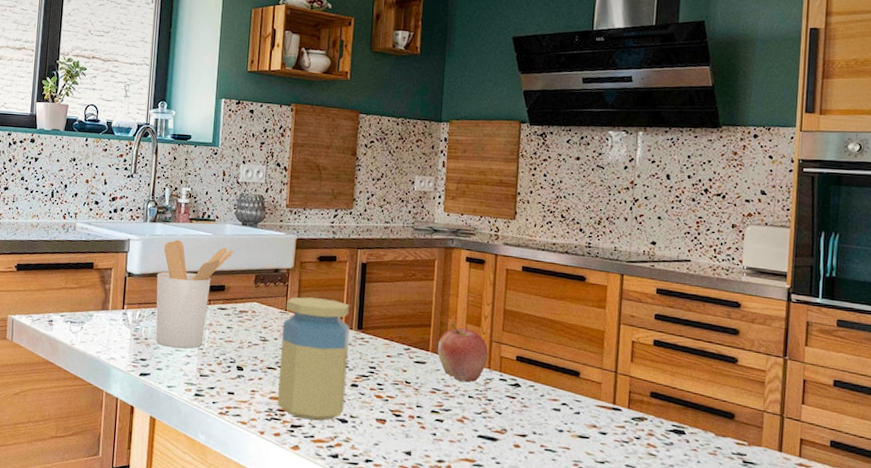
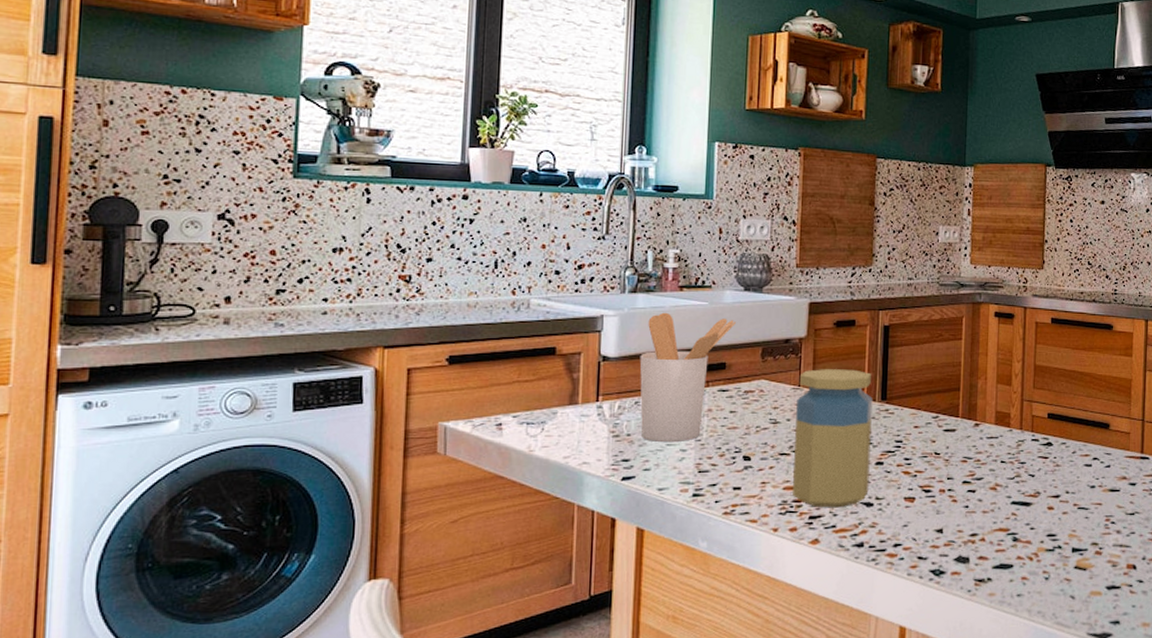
fruit: present [437,323,488,382] -> none [967,384,1020,447]

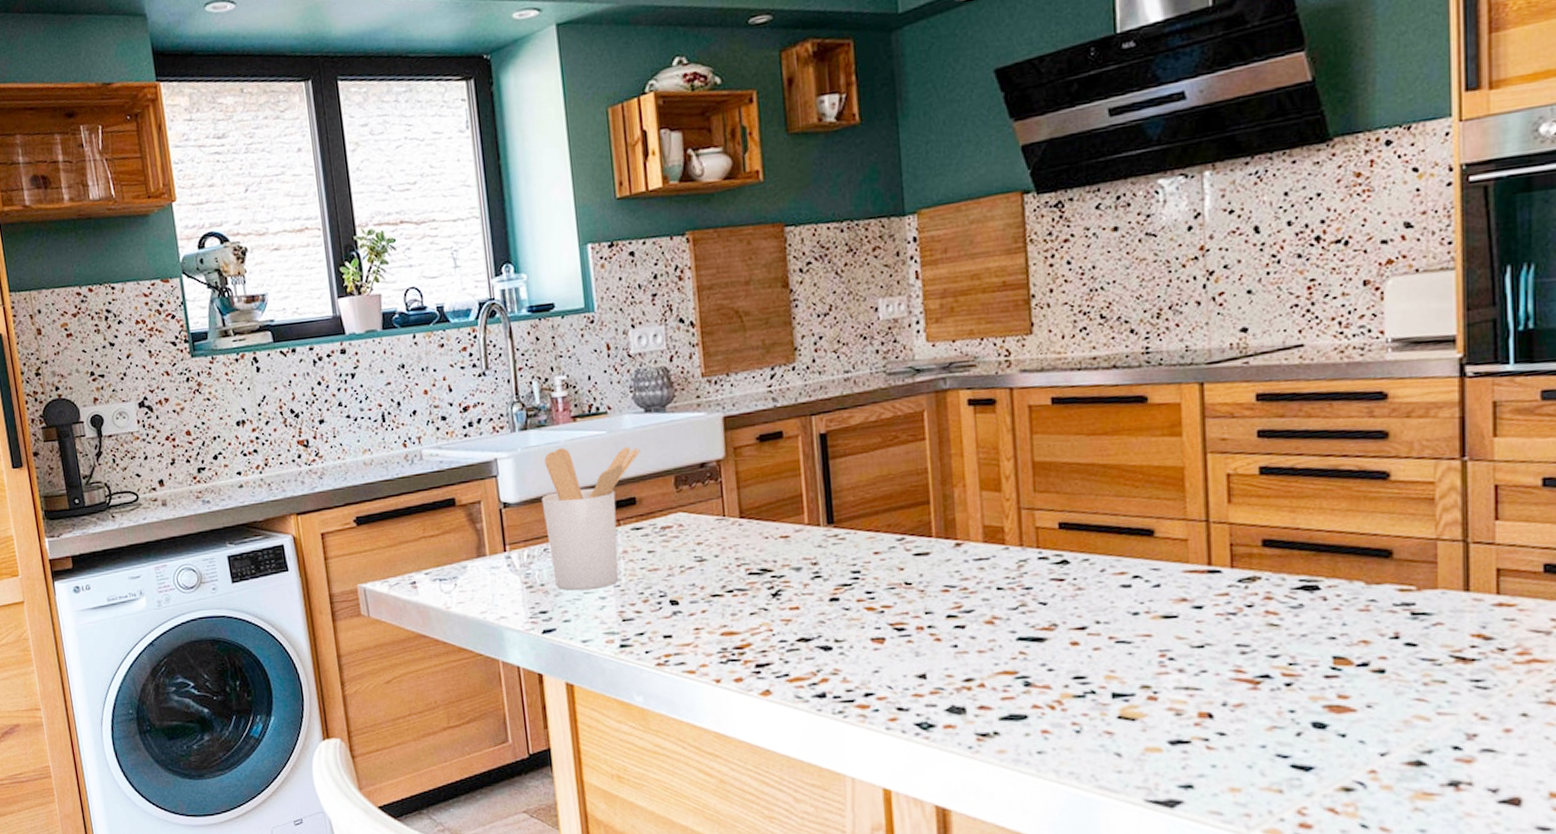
jar: present [793,369,873,508] -> none [722,490,825,654]

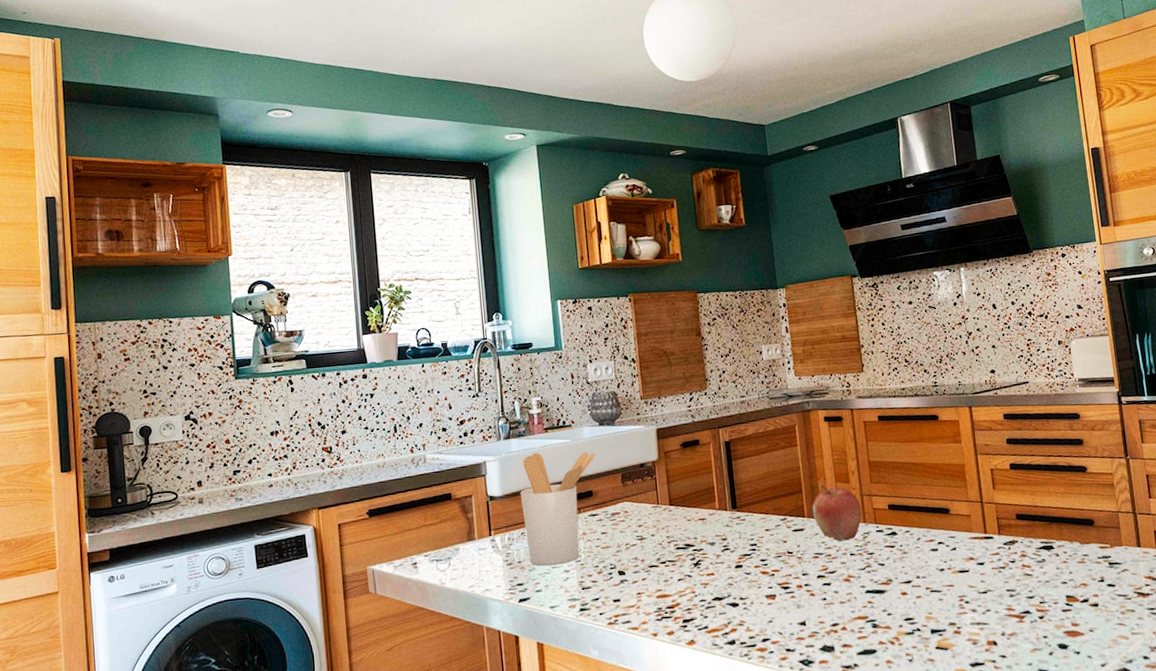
fruit: none [943,493,1018,570] -> present [812,484,862,541]

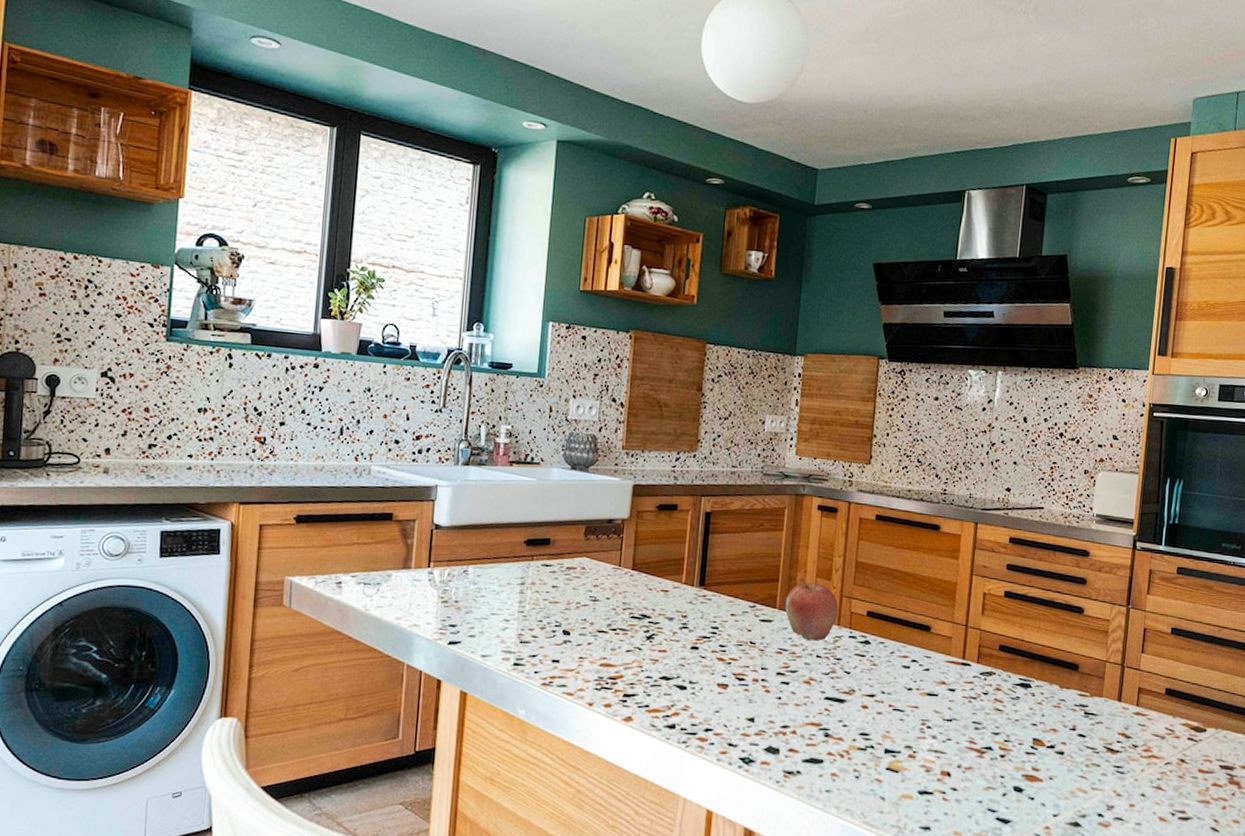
utensil holder: present [520,452,596,566] -> none [468,485,561,612]

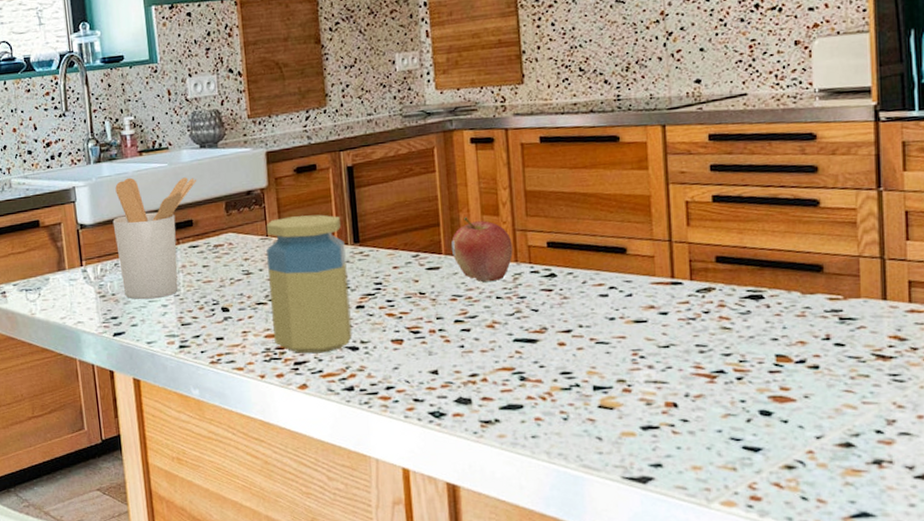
utensil holder: none [468,485,561,612] -> present [112,177,196,300]
jar: none [609,550,692,688] -> present [266,214,352,354]

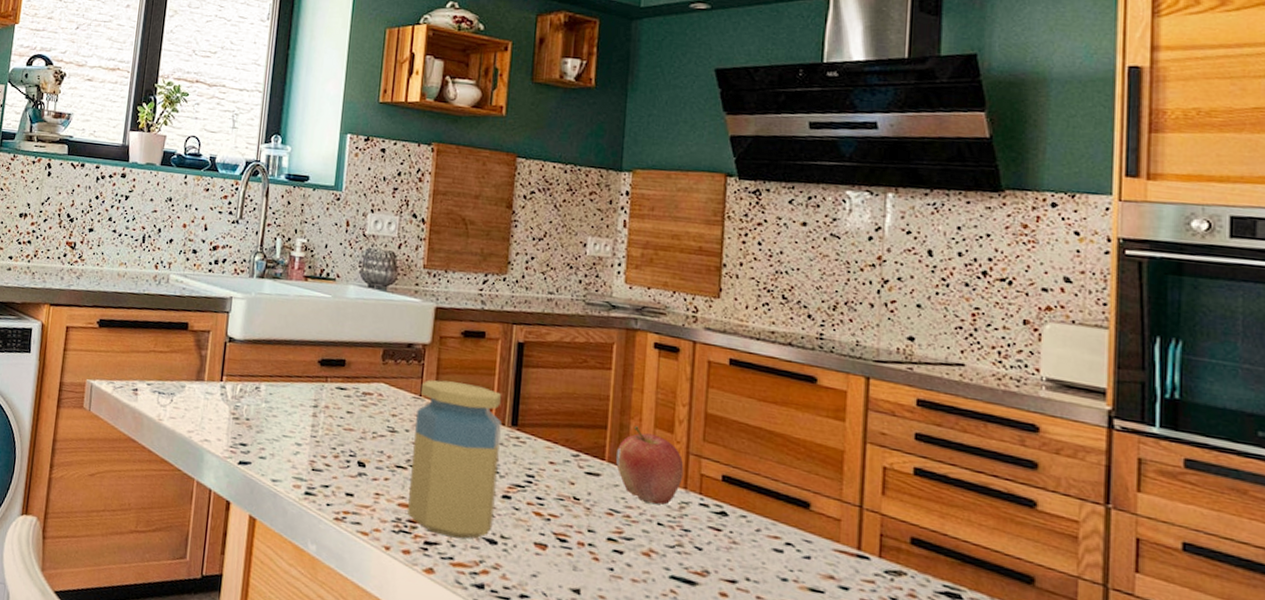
utensil holder: present [112,177,196,300] -> none [259,300,358,436]

